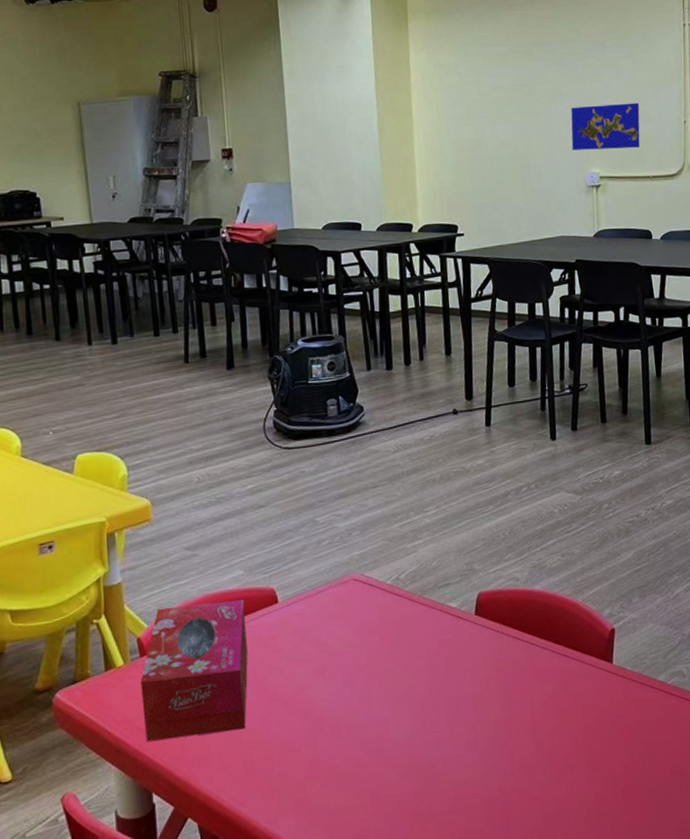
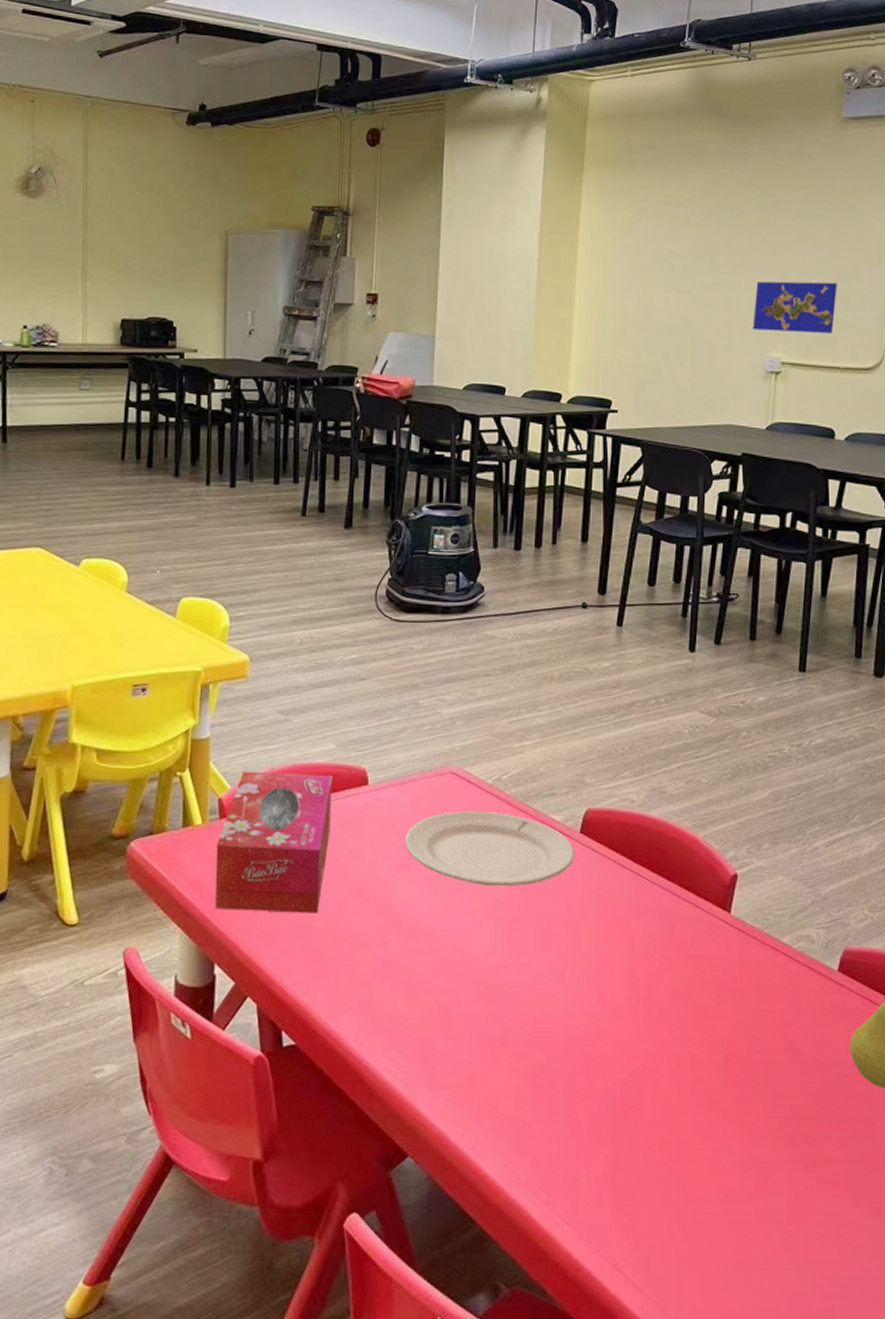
plate: none [317,608,473,677] -> present [404,810,575,886]

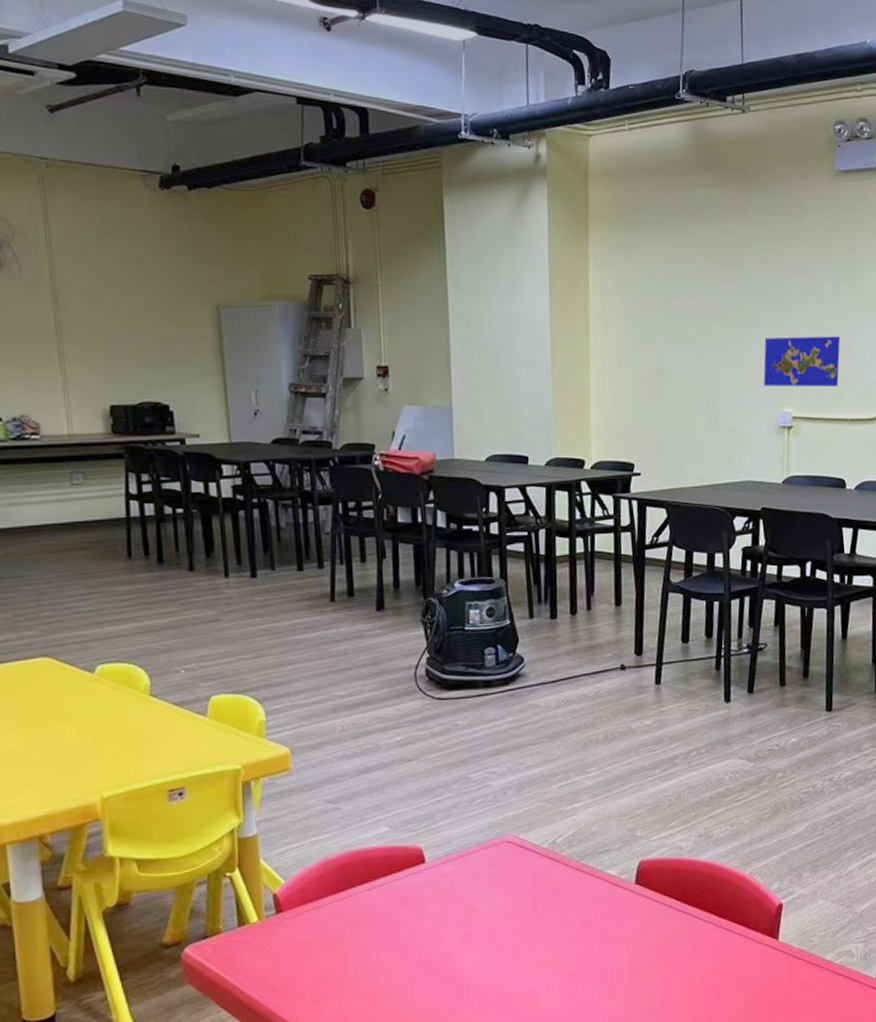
tissue box: present [215,771,332,914] -> none [276,857,392,1002]
plate: present [404,810,575,886] -> none [466,874,632,945]

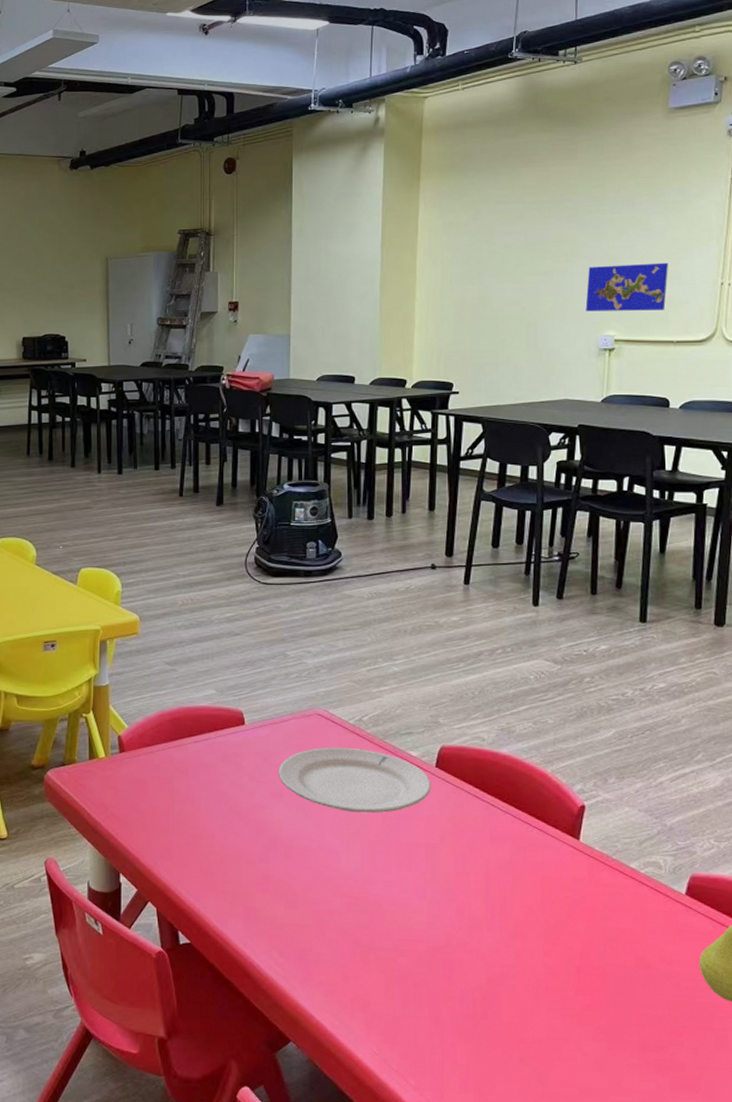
plate: none [466,874,632,945] -> present [278,747,432,813]

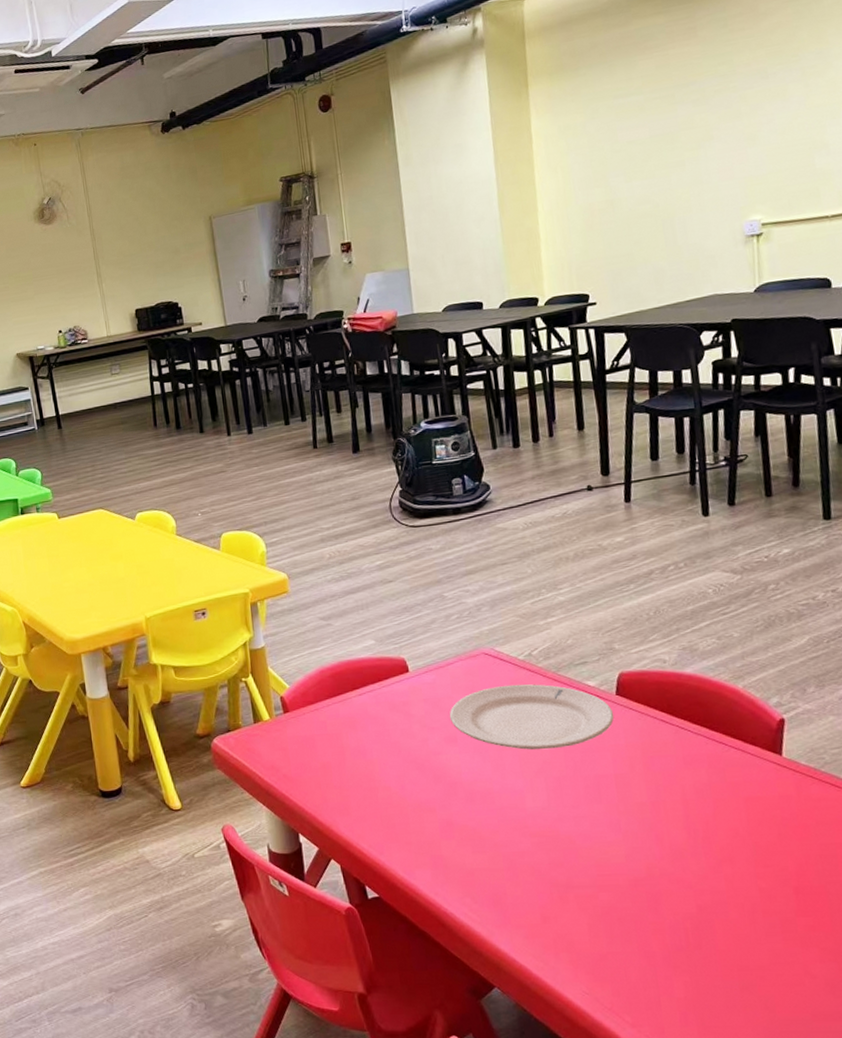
world map: present [585,262,668,312] -> none [723,132,815,198]

